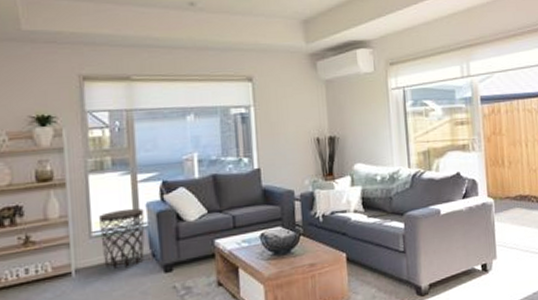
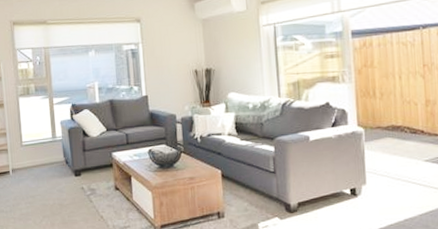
side table: present [99,208,145,269] -> none [27,125,60,171]

